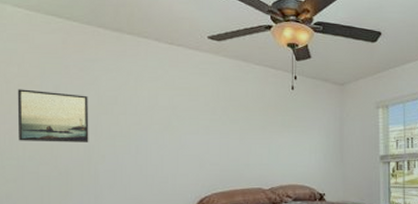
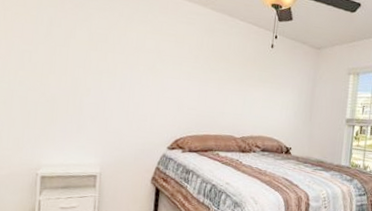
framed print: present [17,89,89,142] -> none [11,17,80,75]

